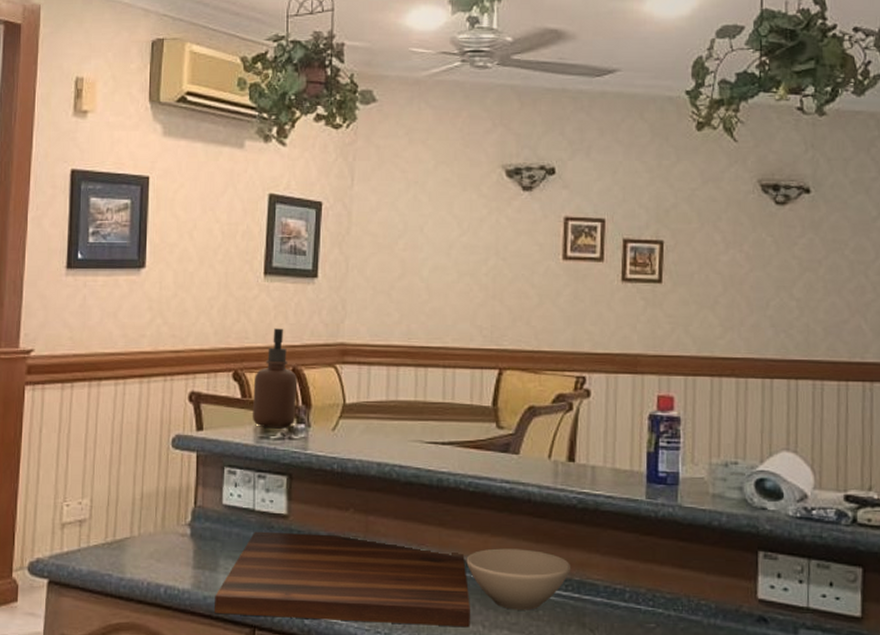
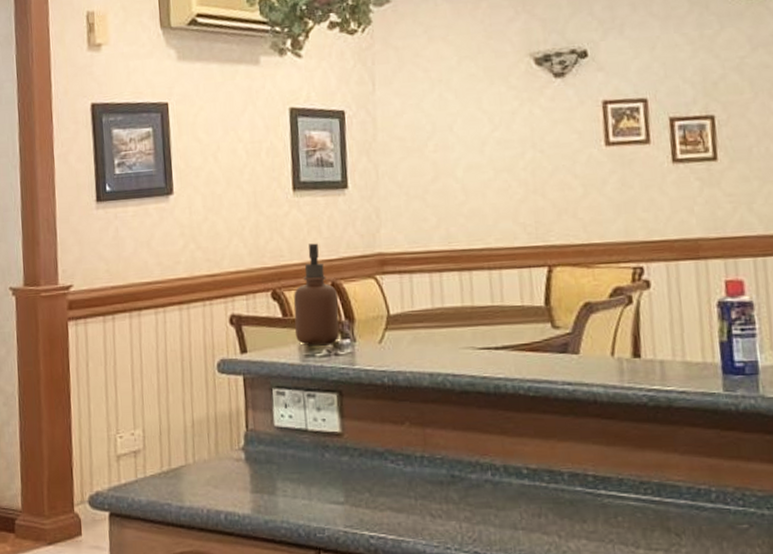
cutting board: present [215,531,470,628] -> none [276,450,545,539]
bowl: present [466,548,572,610] -> none [533,453,649,518]

